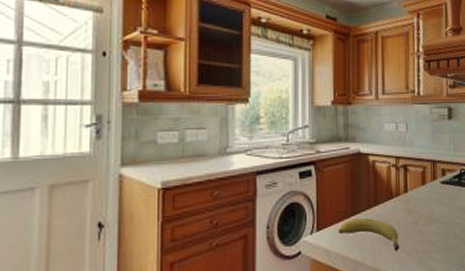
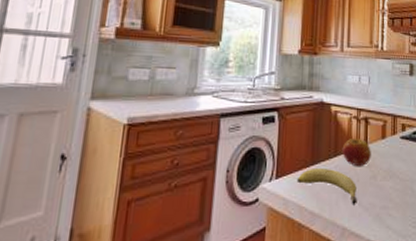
fruit: none [382,187,412,214] -> present [342,139,371,166]

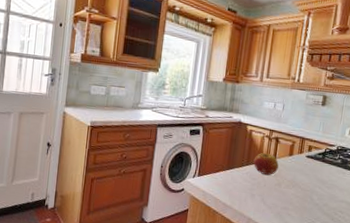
fruit: present [296,167,357,205] -> none [214,172,263,204]

